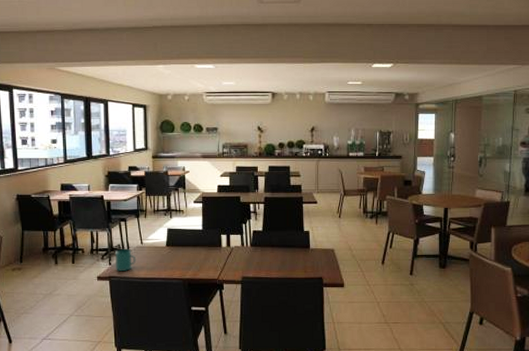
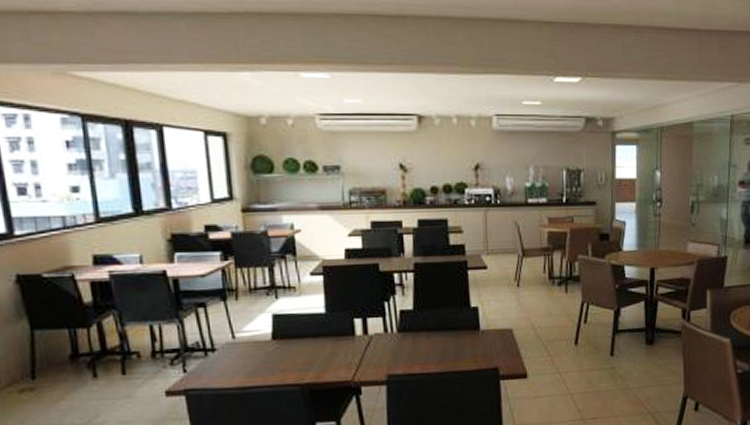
cup: present [115,249,137,272] -> none [192,347,227,382]

